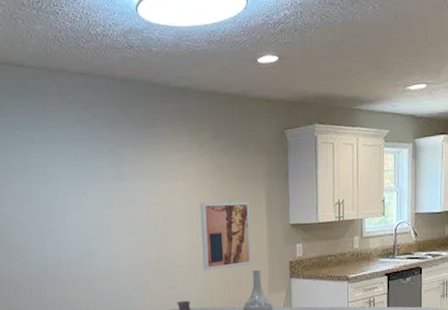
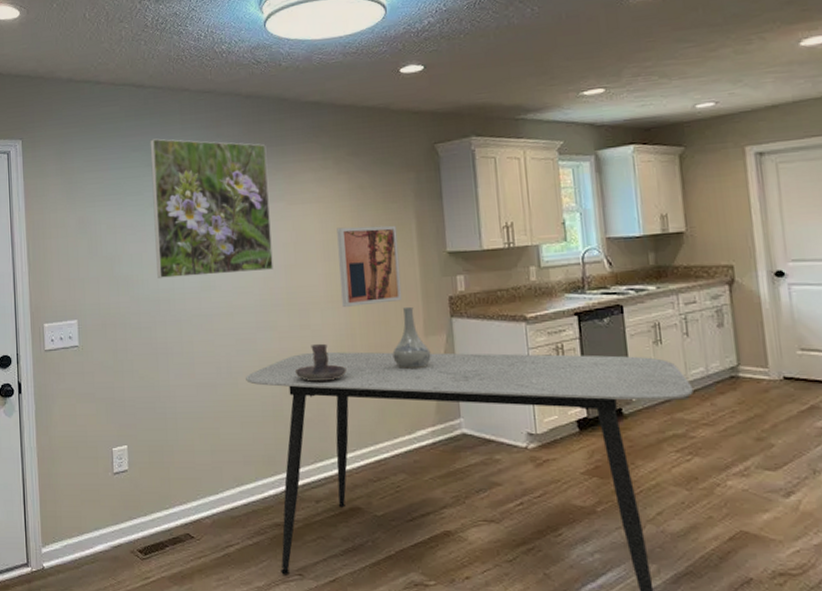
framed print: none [32,118,146,246] -> present [150,138,273,278]

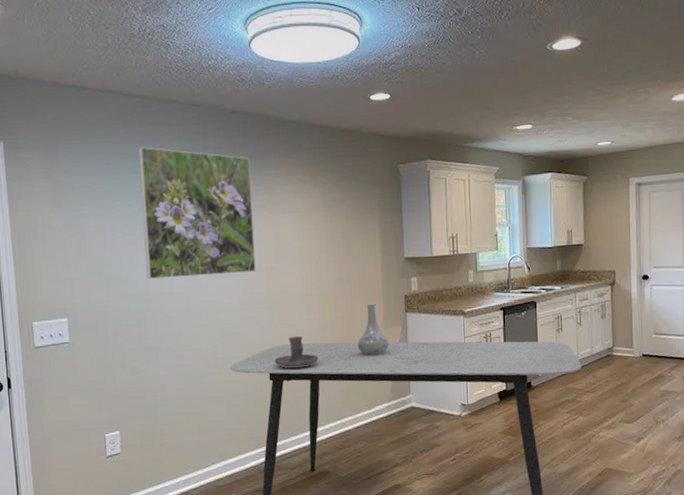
wall art: present [337,225,403,307] -> none [312,234,367,304]

